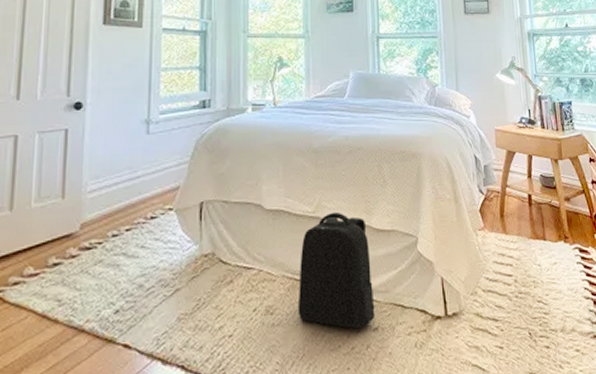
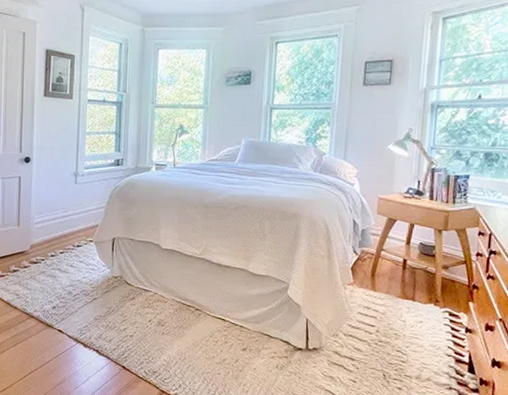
backpack: present [297,211,376,329] -> none [182,256,246,347]

